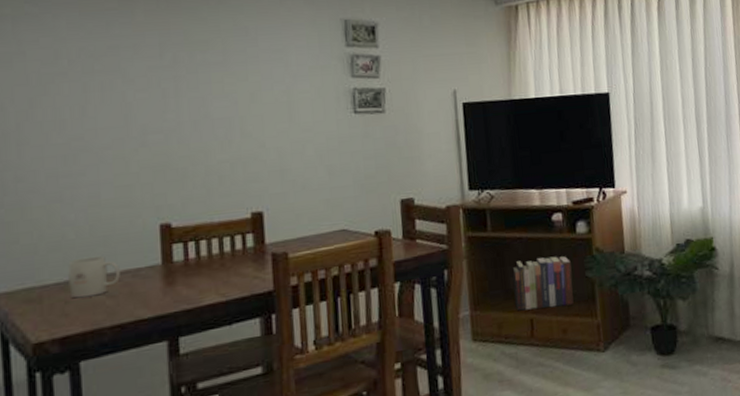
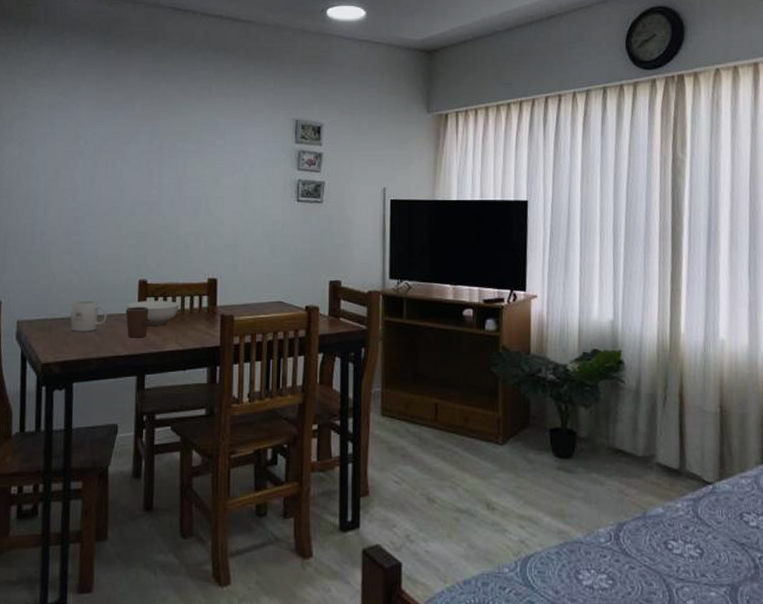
cup: none [144,255,182,296] -> present [125,306,151,338]
bowl: none [146,244,217,278] -> present [126,301,180,326]
books: present [512,256,574,311] -> none [421,347,478,396]

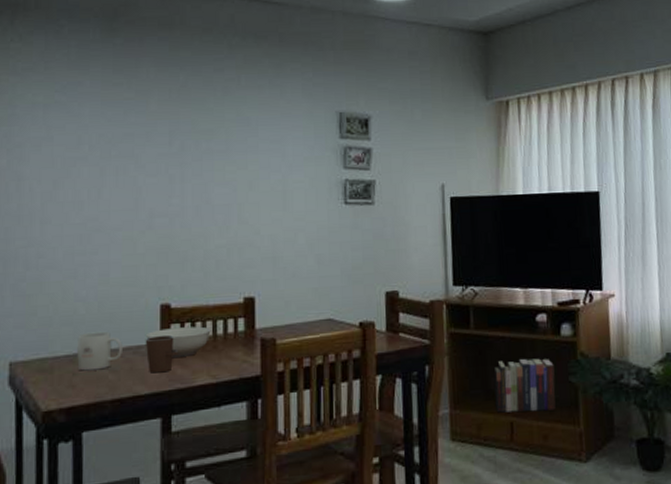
books: none [421,347,478,396] -> present [493,358,556,413]

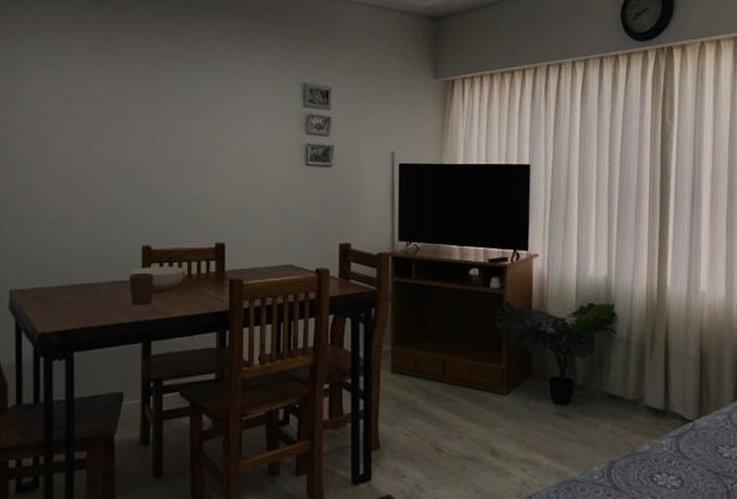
mug: present [77,331,122,371] -> none [69,267,109,300]
books: present [493,358,556,413] -> none [430,305,483,351]

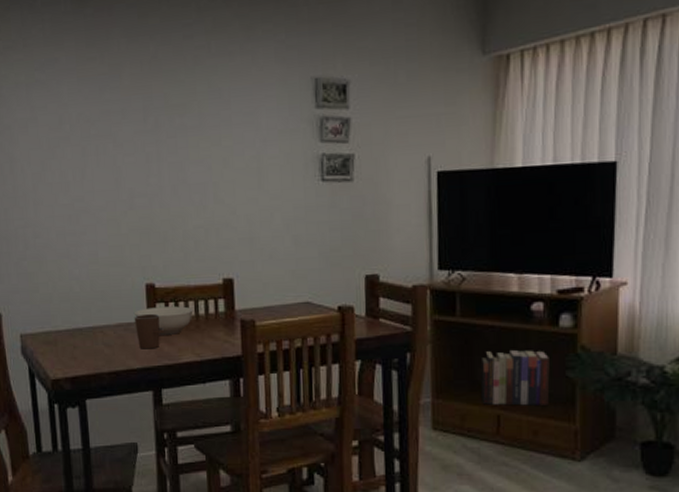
books: none [430,305,483,351] -> present [480,349,550,406]

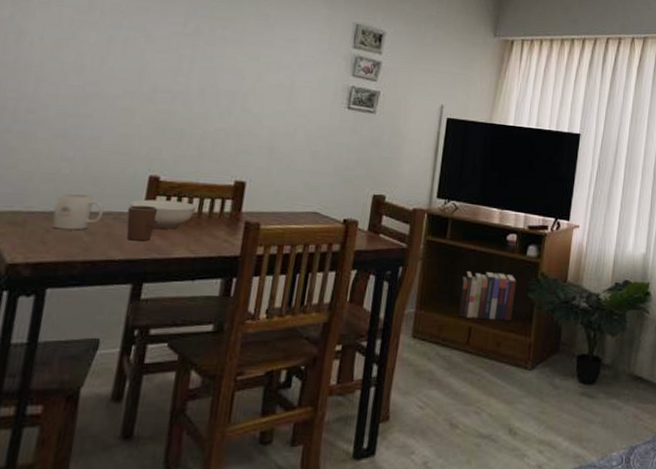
mug: none [75,308,115,345] -> present [52,192,104,230]

